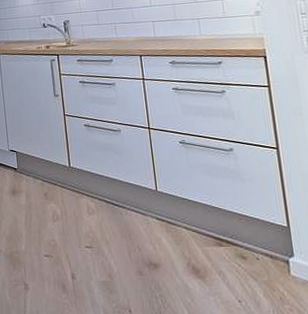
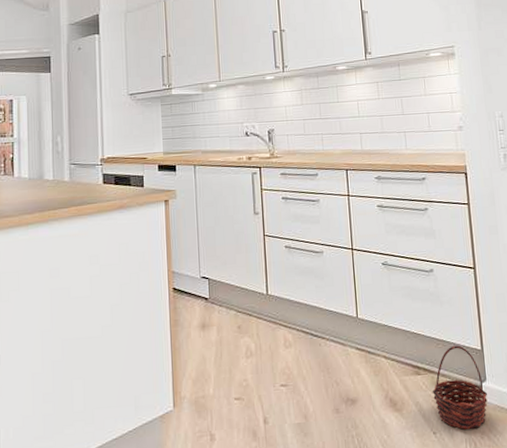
basket: none [236,221,296,301] -> present [433,345,488,430]

